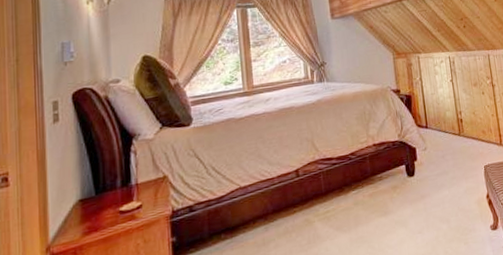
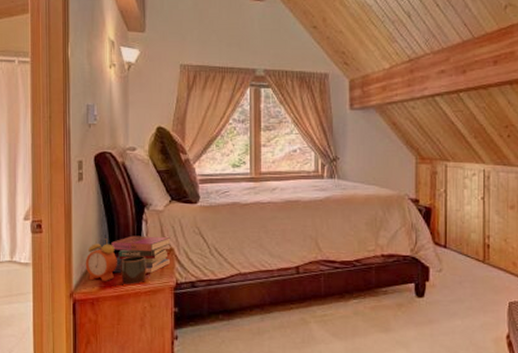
alarm clock: none [64,179,103,229] -> present [85,238,117,281]
books: none [95,165,165,214] -> present [111,235,171,274]
mug: none [107,189,138,226] -> present [121,256,146,286]

